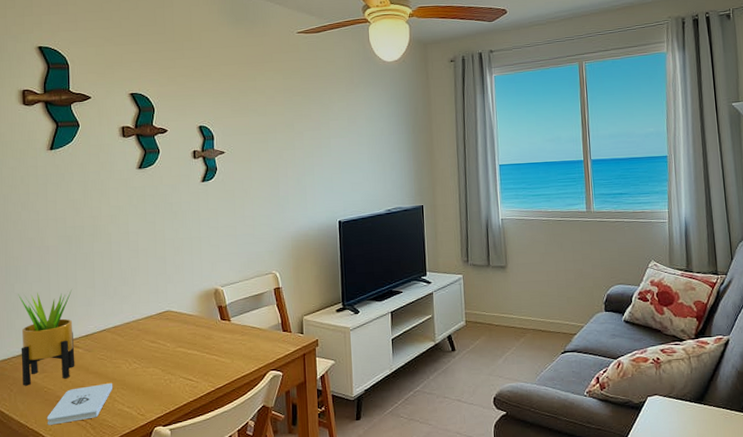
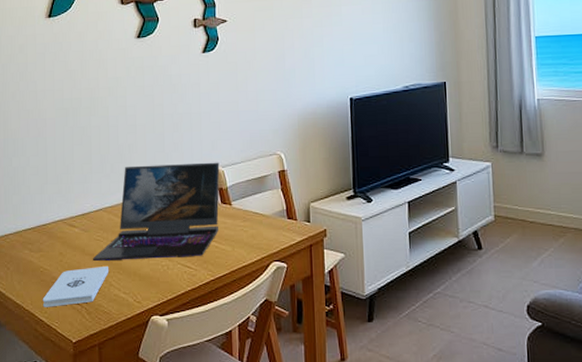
potted plant: present [18,289,75,386] -> none [16,165,71,265]
laptop: none [96,282,219,379] -> present [92,162,220,262]

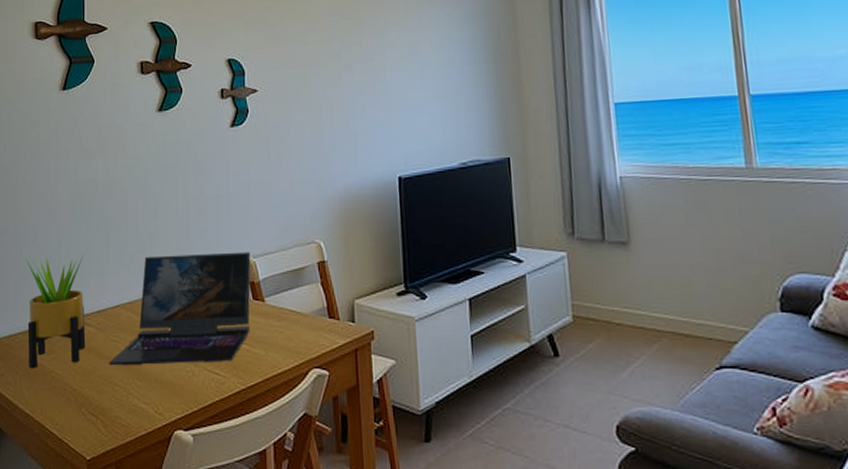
potted plant: none [16,165,71,265] -> present [26,255,86,369]
notepad: present [42,267,108,307] -> none [53,372,127,418]

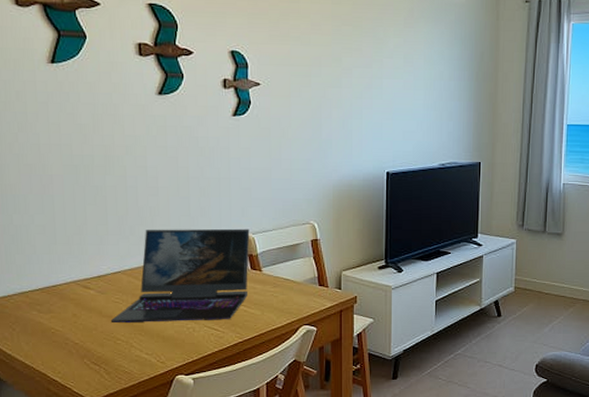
potted plant: present [26,255,86,369] -> none [17,225,86,326]

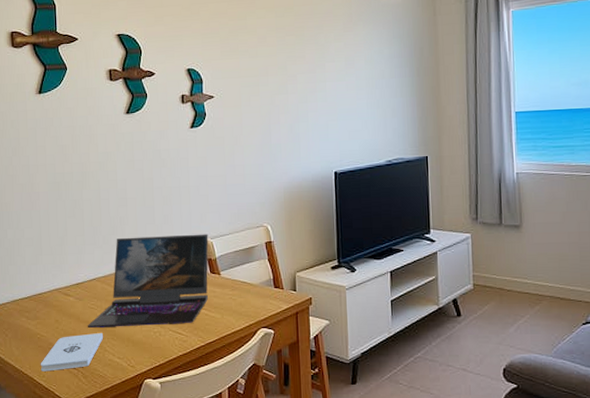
notepad: none [55,328,129,368] -> present [40,333,103,372]

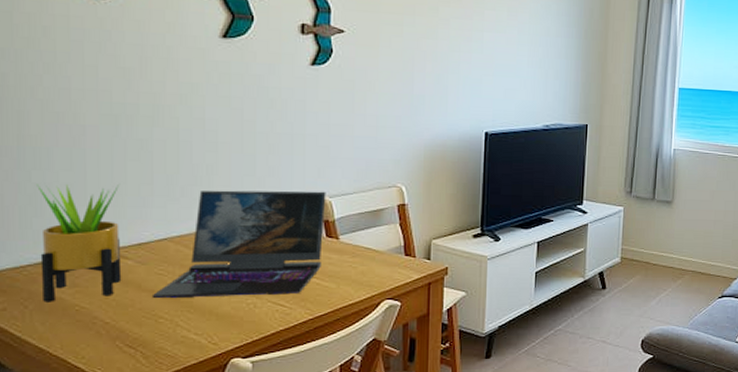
potted plant: none [11,237,67,332] -> present [37,184,122,302]
notepad: present [40,333,103,372] -> none [78,305,174,352]

